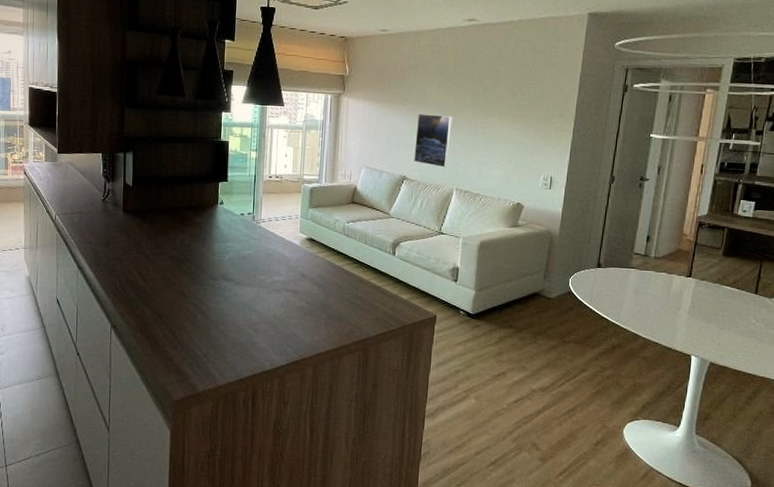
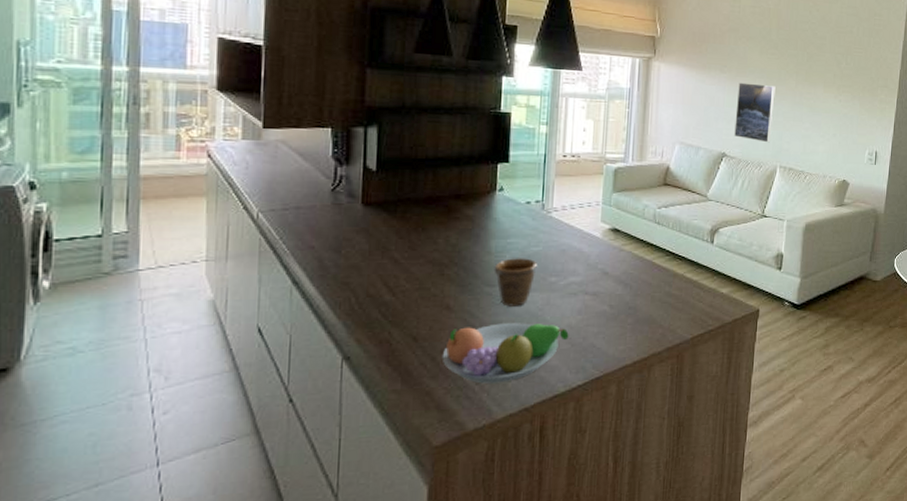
fruit bowl: none [179,310,274,357] -> present [442,323,569,384]
mug: none [216,258,249,297] -> present [494,258,537,307]

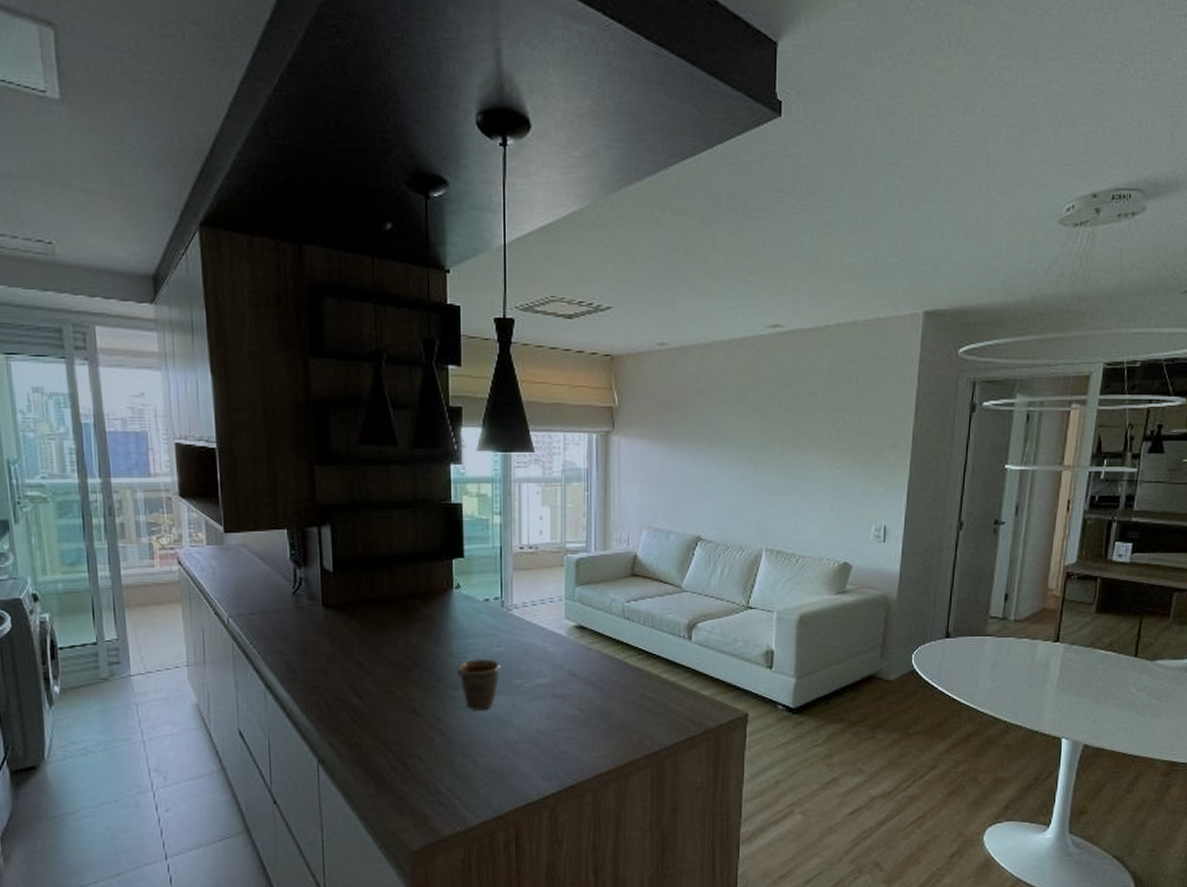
fruit bowl: present [442,323,569,384] -> none [412,727,539,790]
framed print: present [734,82,776,143] -> none [710,453,757,523]

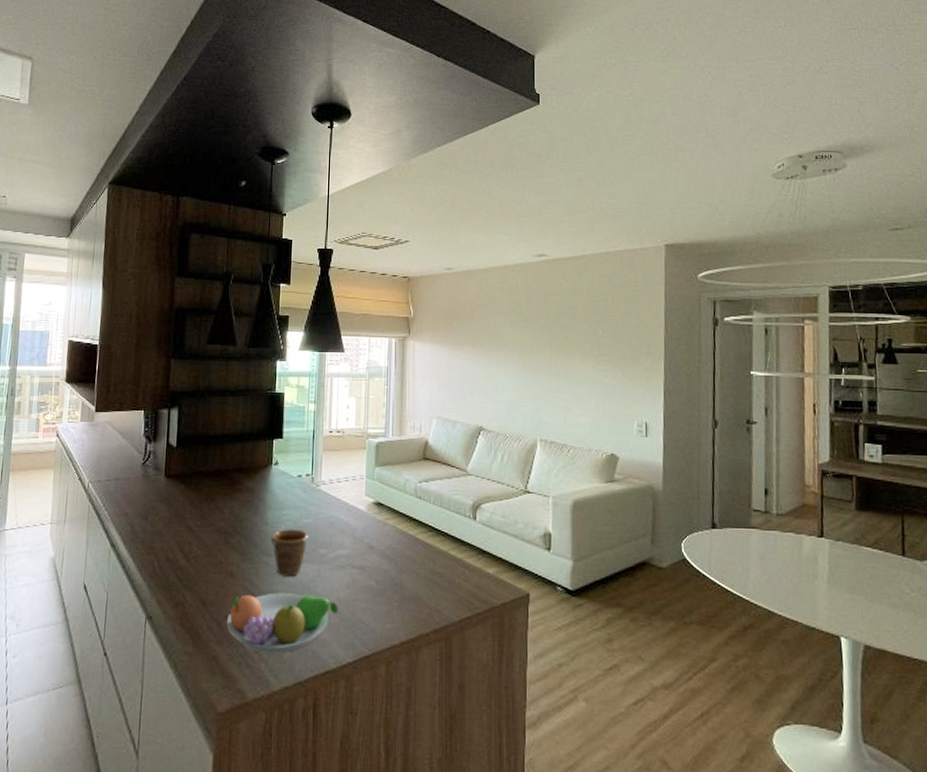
fruit bowl: none [412,727,539,790] -> present [226,593,338,653]

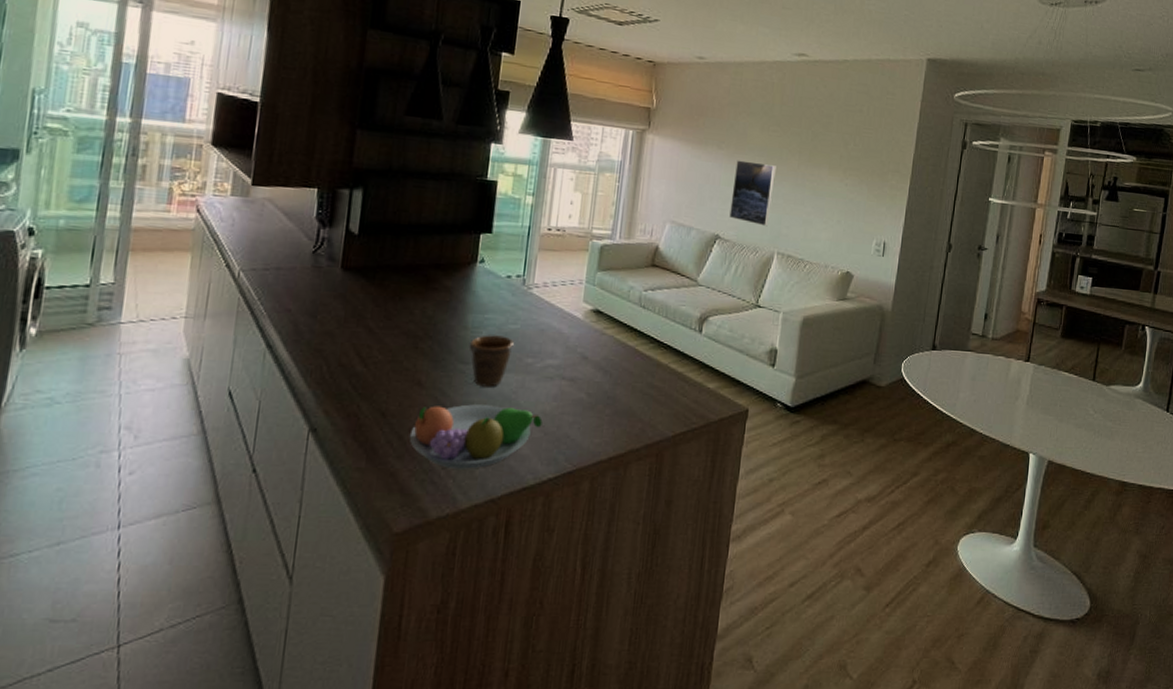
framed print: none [490,356,530,416] -> present [729,160,776,227]

